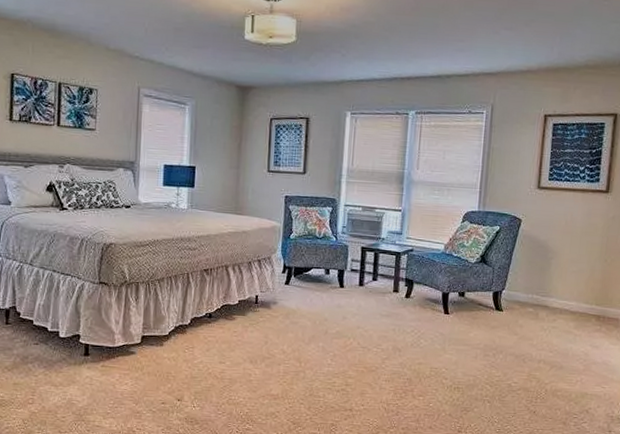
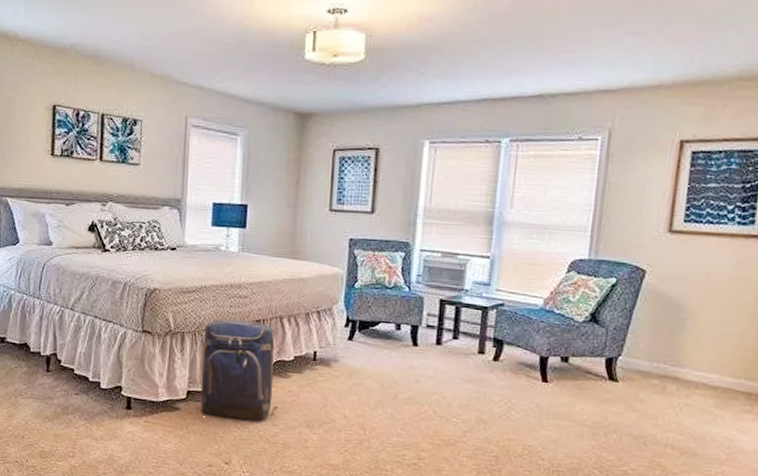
suitcase: none [154,269,225,360] -> present [200,319,279,421]

